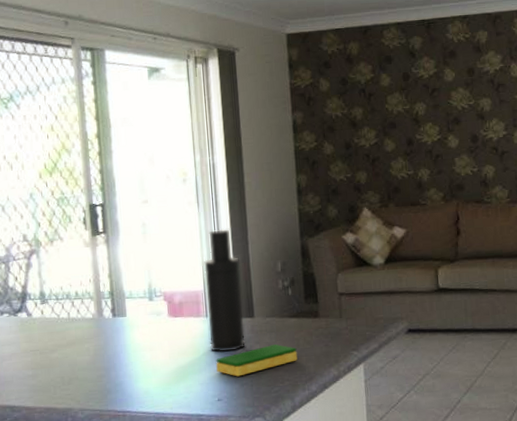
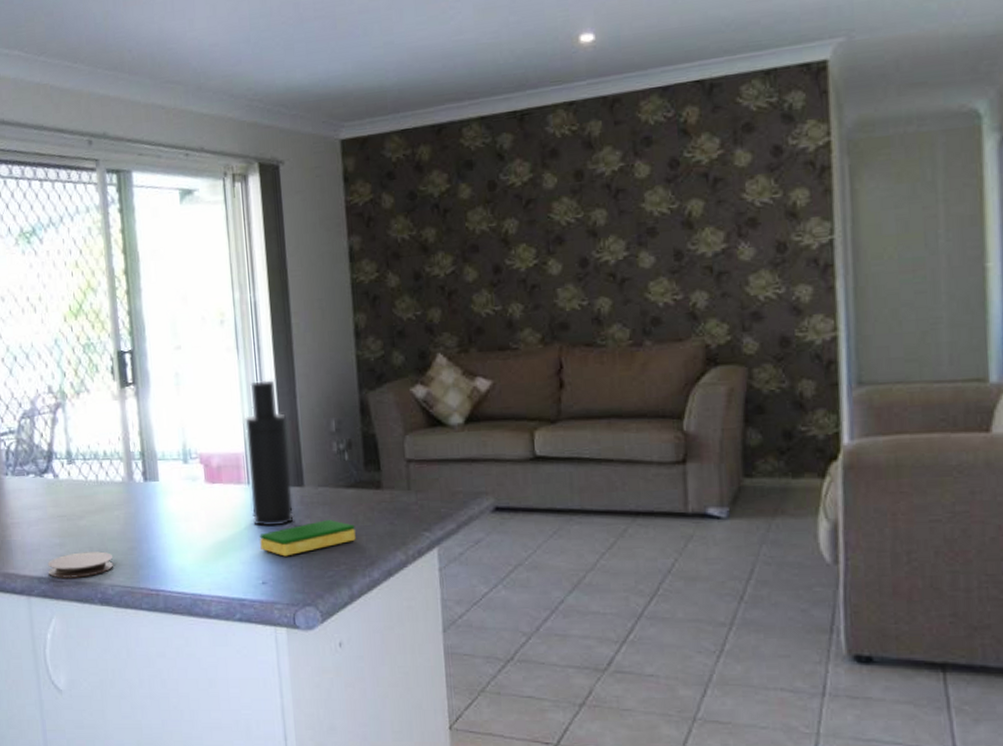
coaster: none [20,380,84,406] -> present [48,551,114,578]

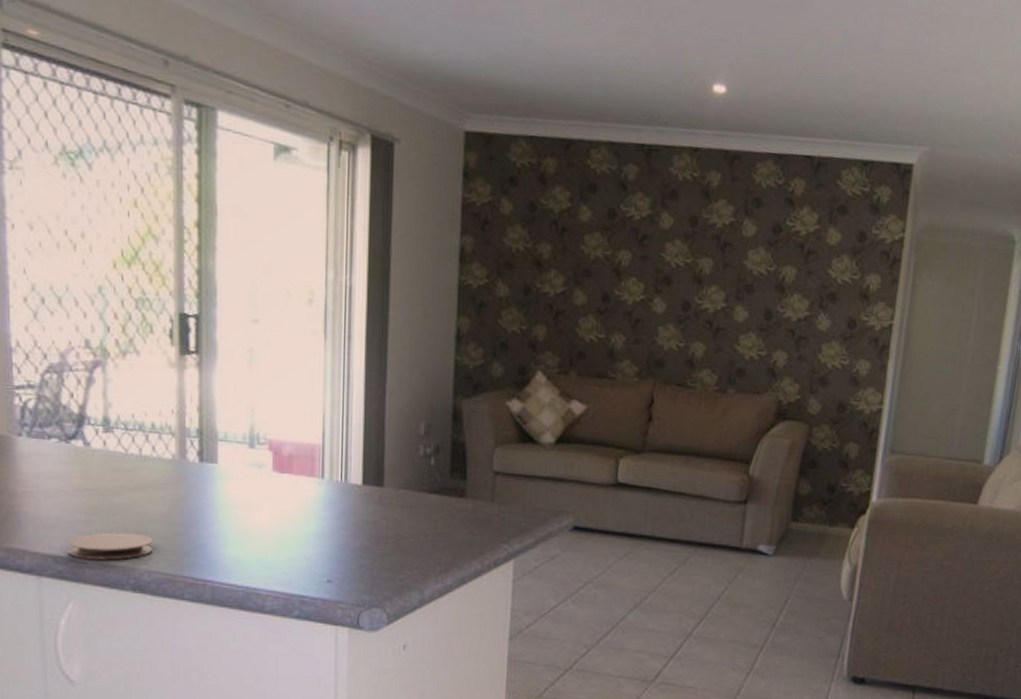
atomizer: present [245,380,294,527] -> none [324,371,372,525]
dish sponge: present [259,520,356,557] -> none [329,523,433,556]

